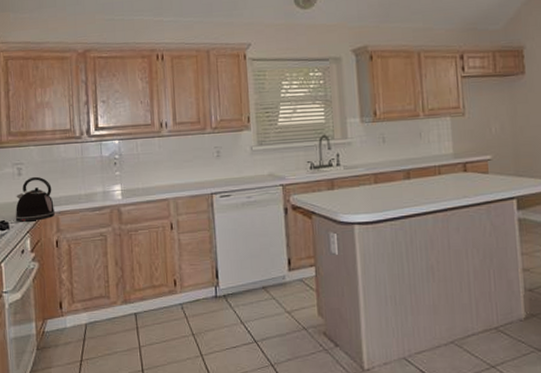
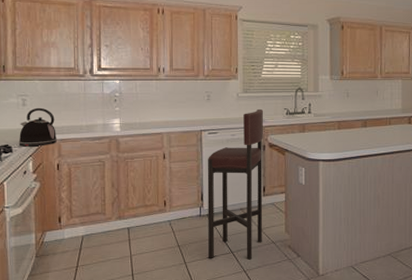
bar stool: none [221,163,291,351] -> present [207,108,264,260]

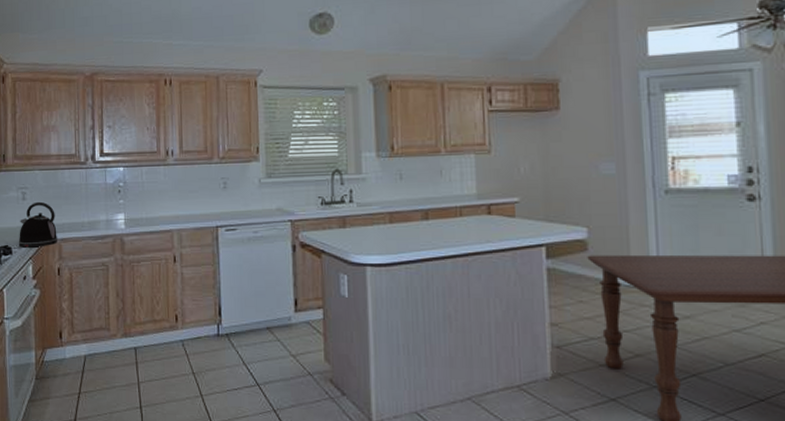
bar stool: present [207,108,264,260] -> none [225,197,296,396]

